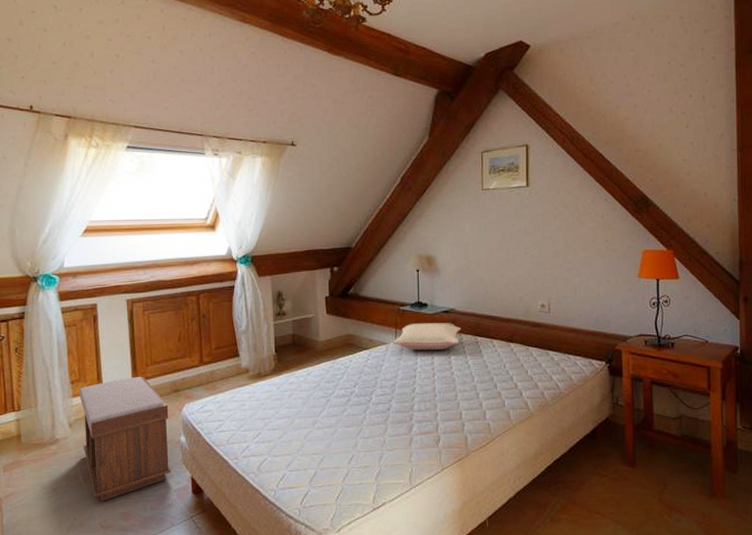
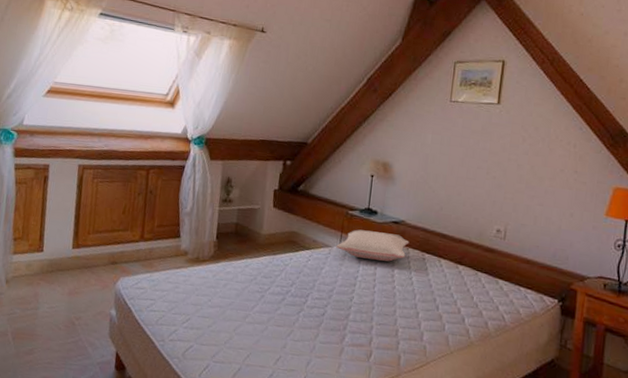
bench: present [79,376,171,501] -> none [16,242,104,363]

